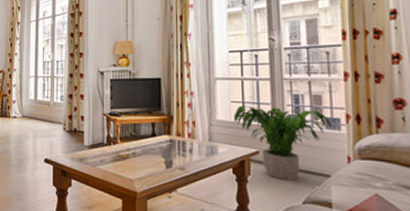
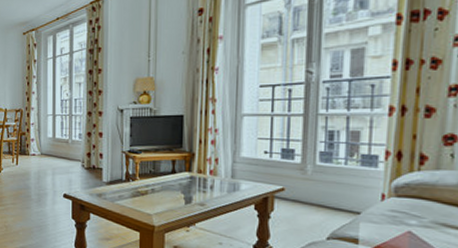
potted plant: present [234,105,333,181] -> none [260,142,369,217]

